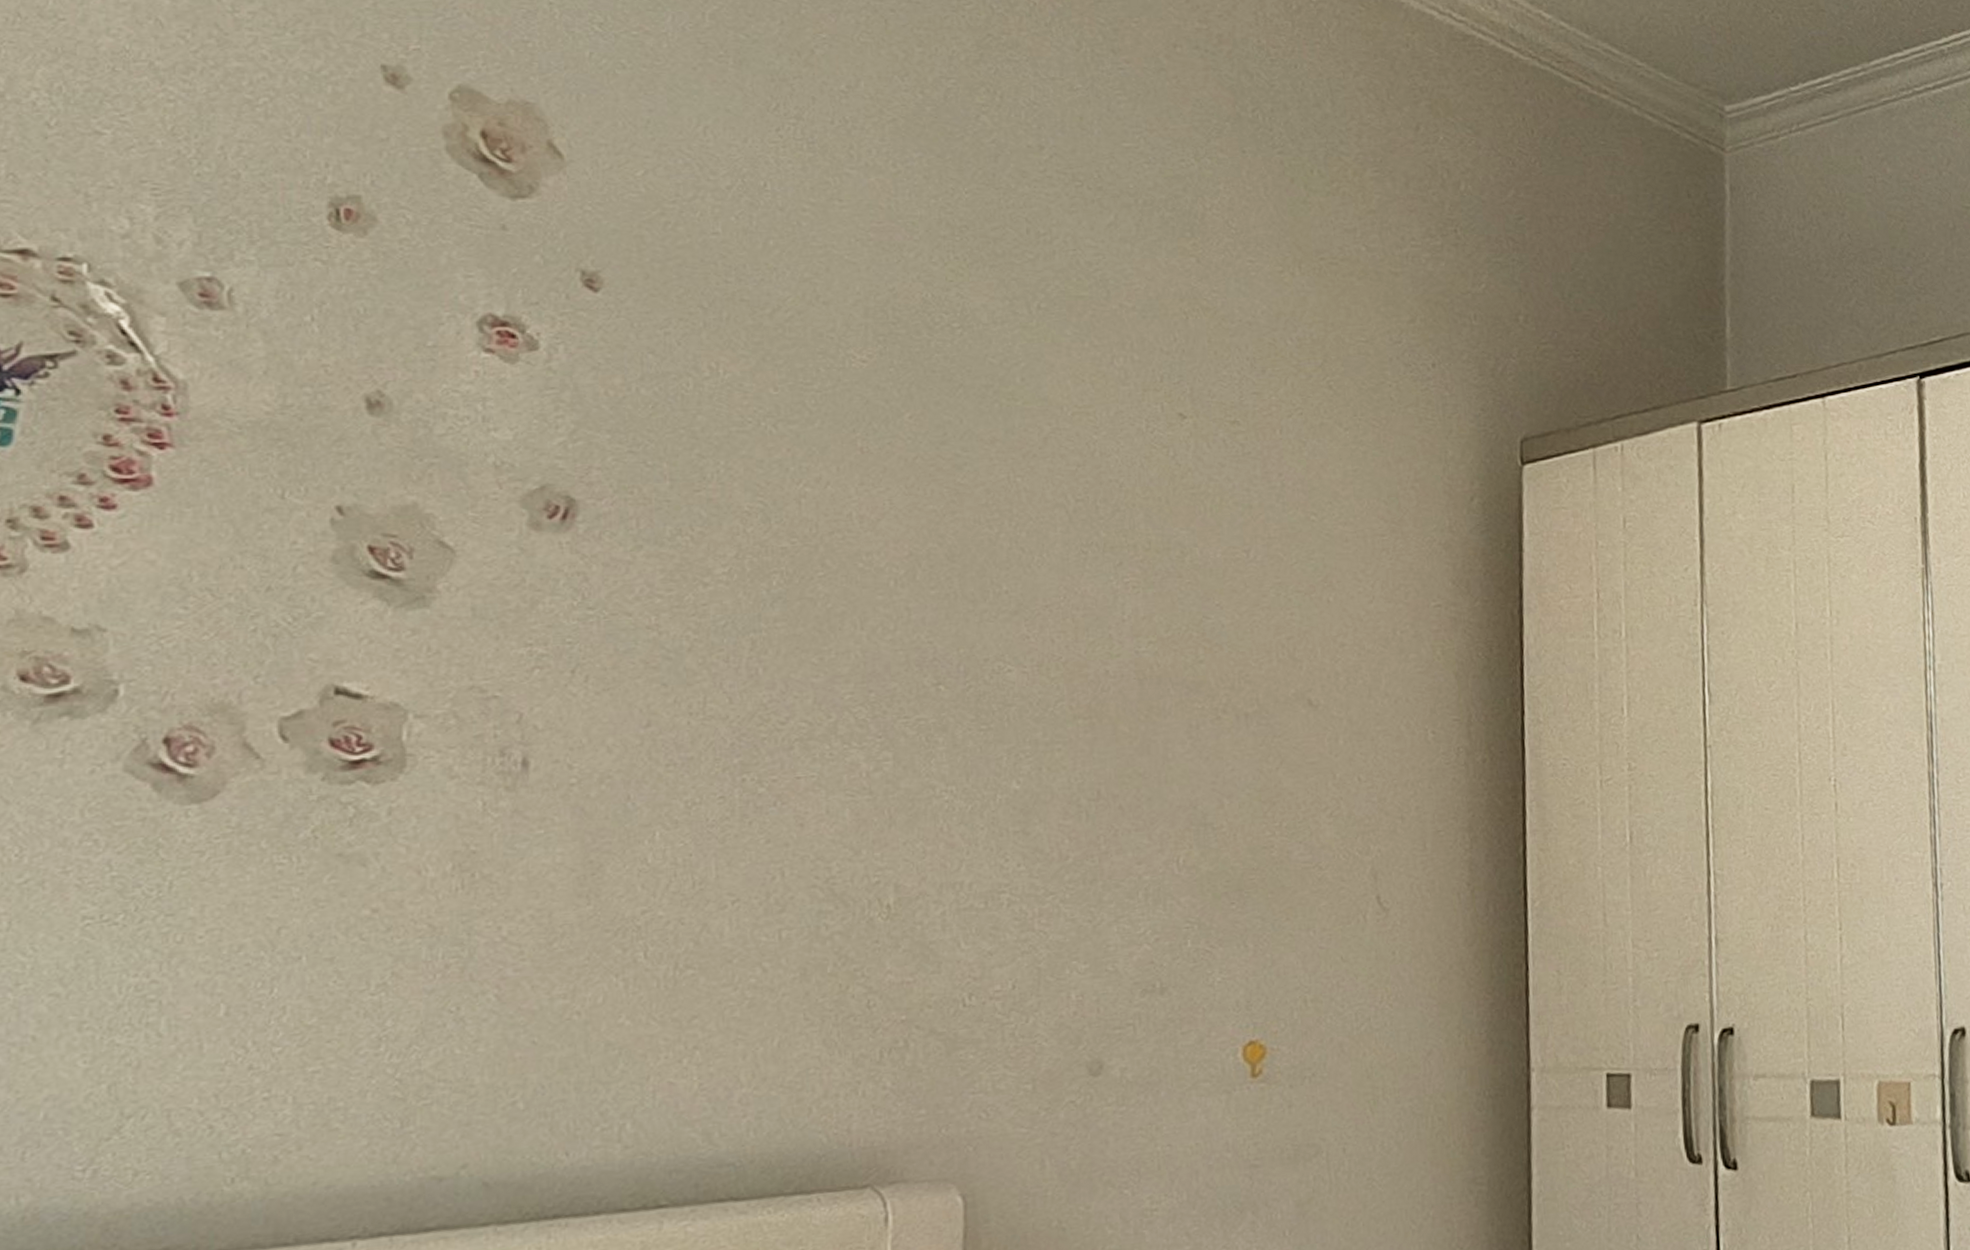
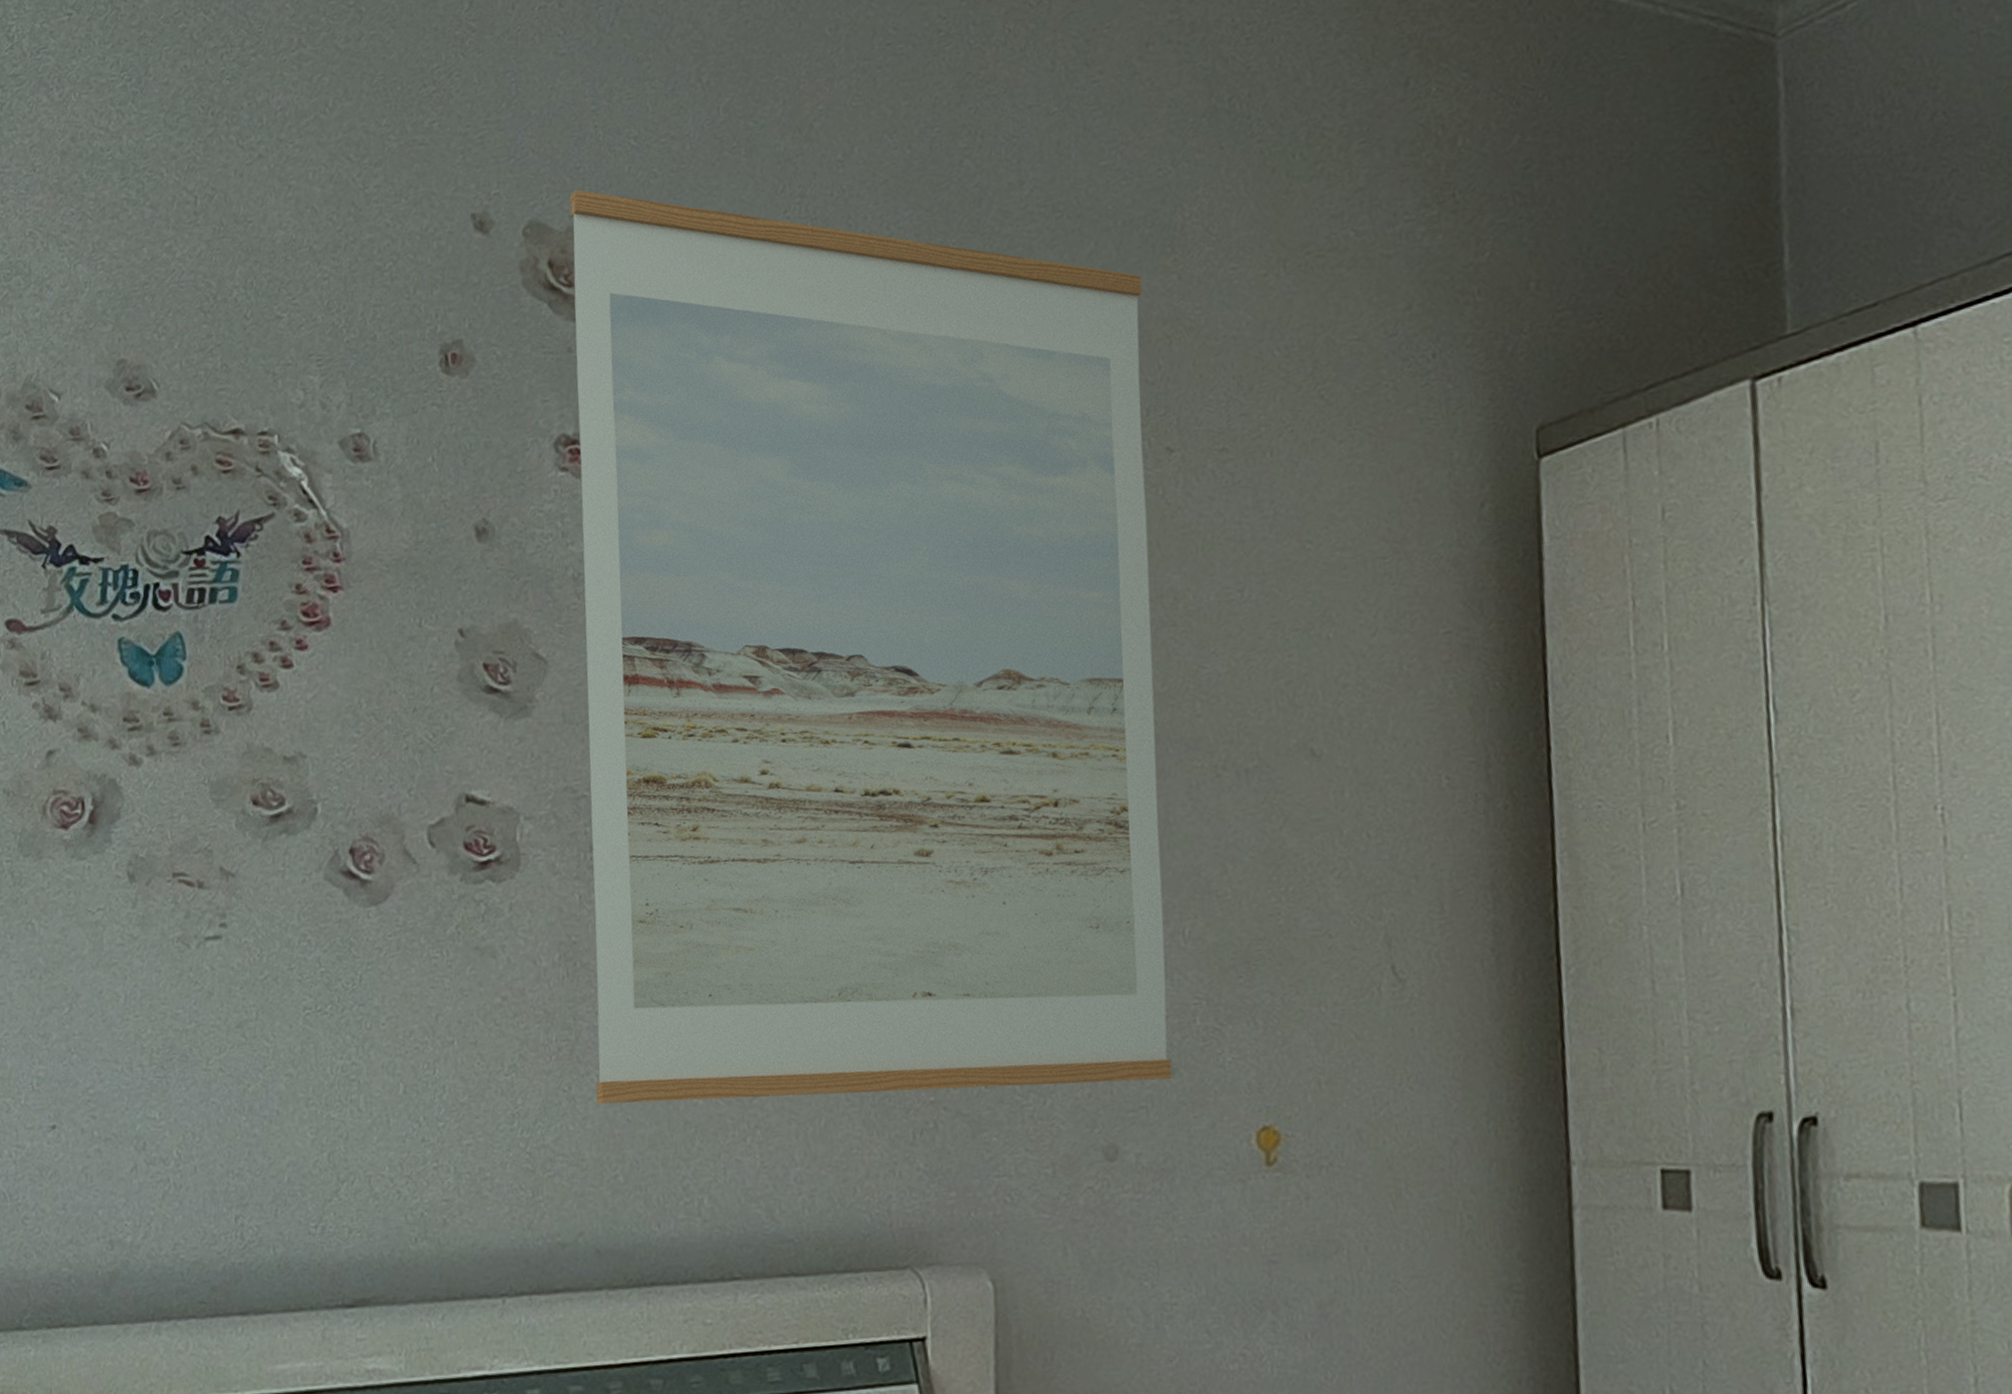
wall art: none [492,64,1161,1026] -> present [569,189,1173,1104]

